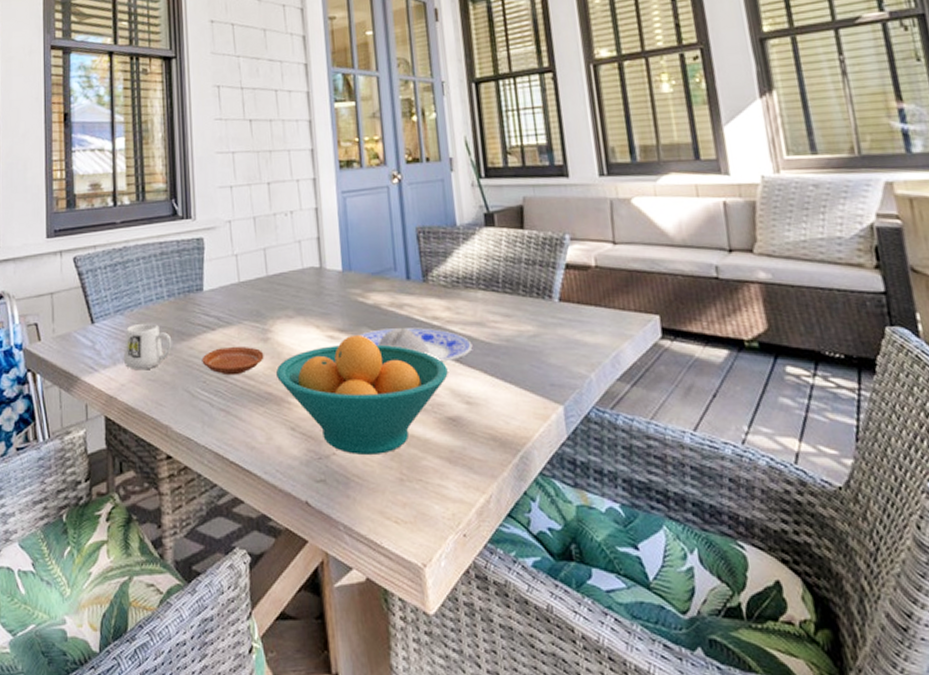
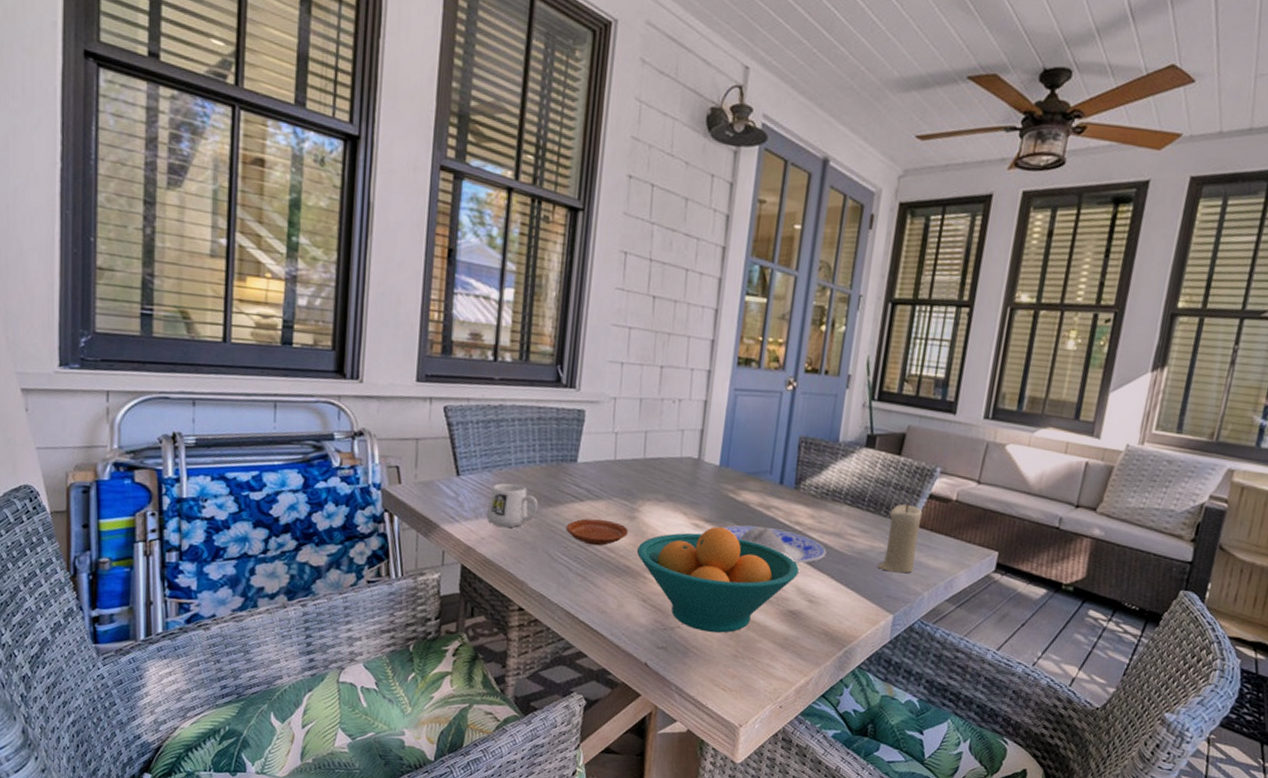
candle: none [528,278,572,356] -> present [877,504,923,574]

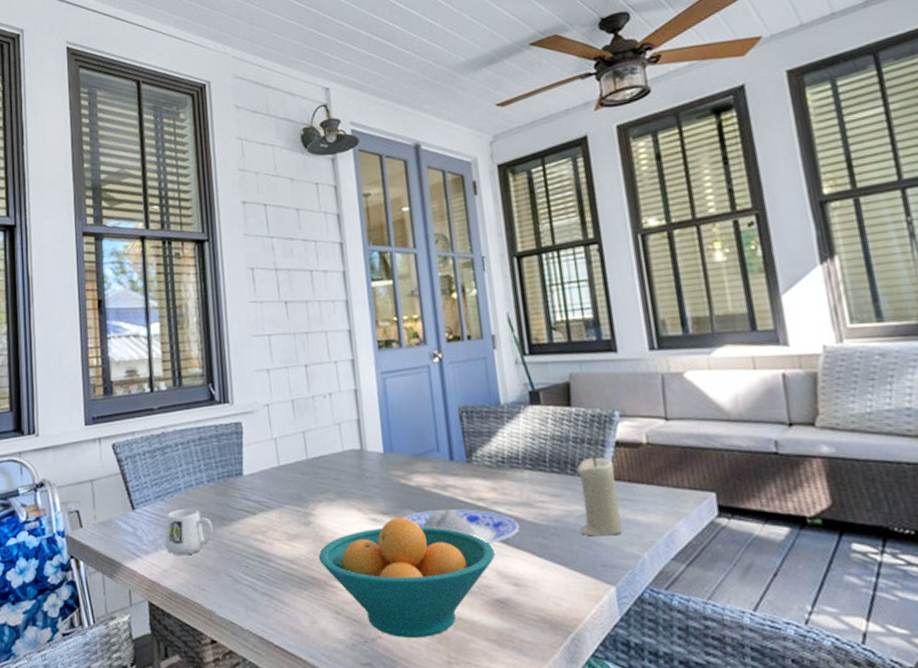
plate: present [566,518,629,546] -> none [243,530,307,560]

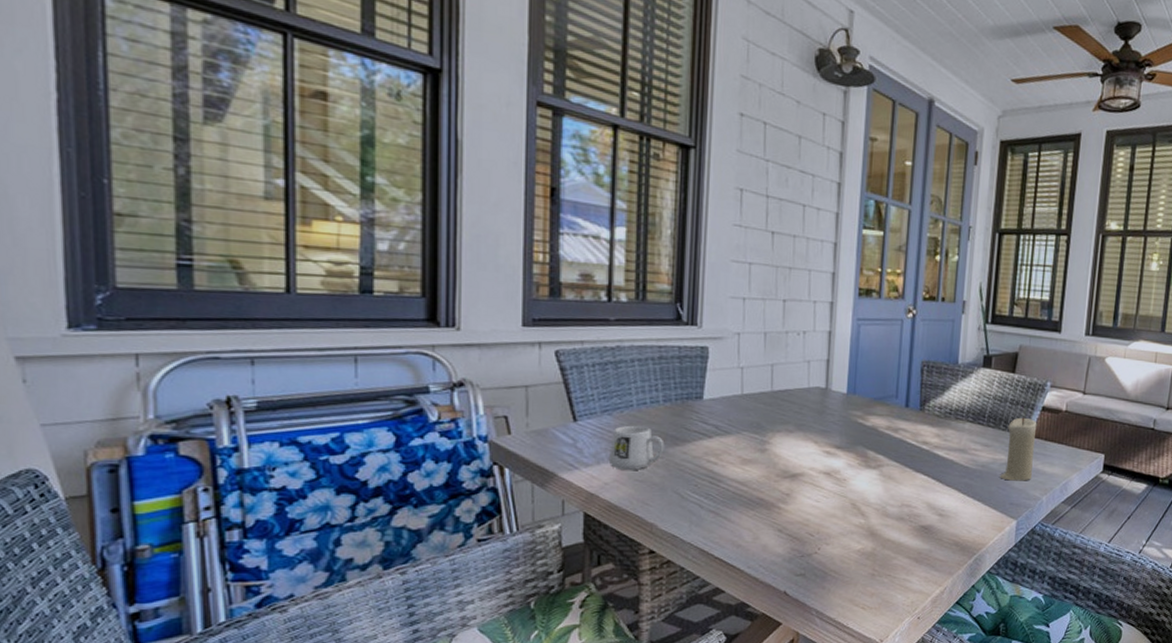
fruit bowl: present [318,517,495,638] -> none [769,452,928,554]
plate: present [401,509,520,544] -> none [853,448,953,481]

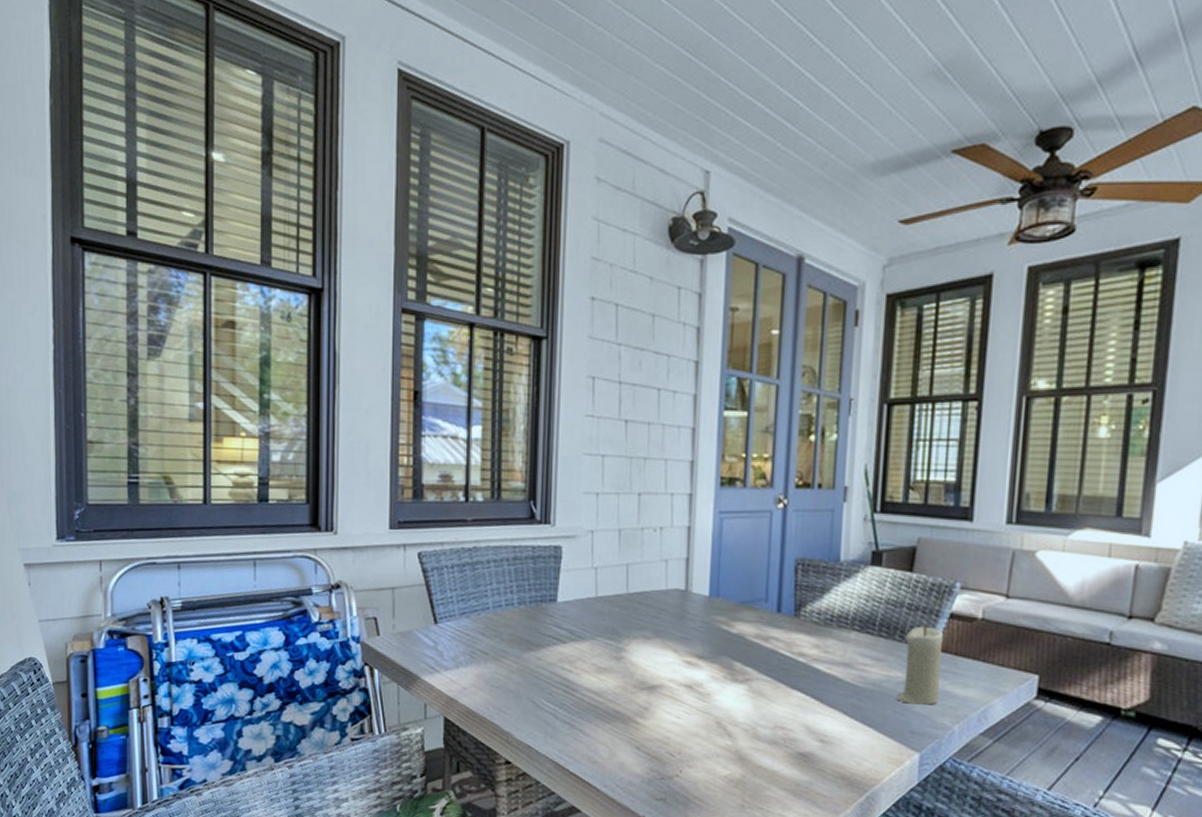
mug: present [608,425,665,471] -> none [466,628,520,676]

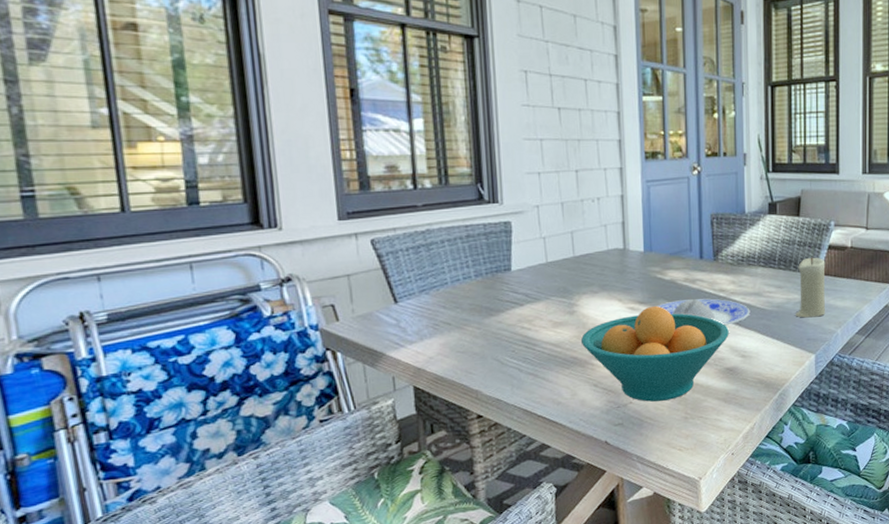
fruit bowl: none [625,662,806,781] -> present [580,305,729,402]
plate: none [717,659,837,700] -> present [655,298,750,326]

